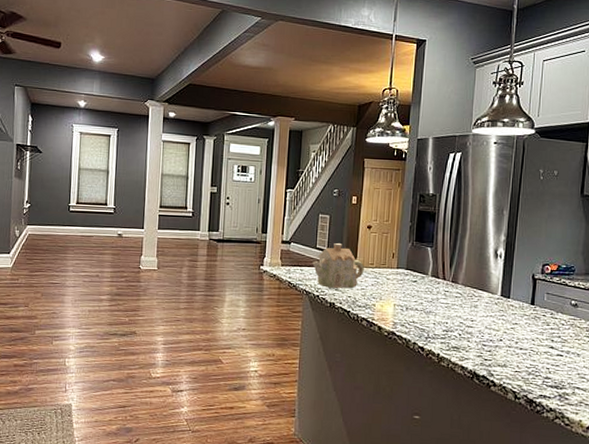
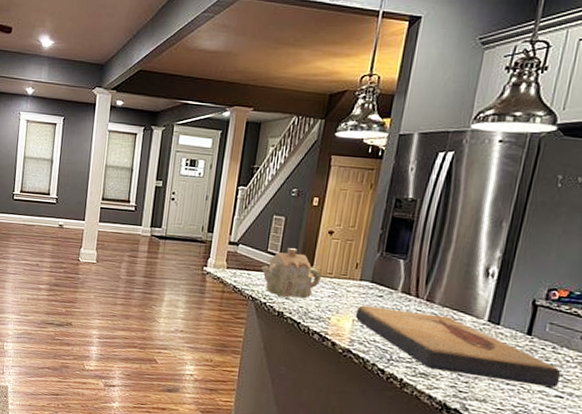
fish fossil: none [395,290,559,348] -> present [355,305,561,388]

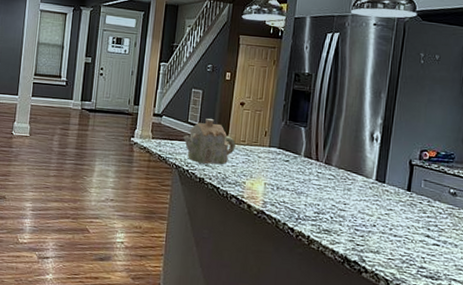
fish fossil: present [355,305,561,388] -> none [266,169,436,237]

